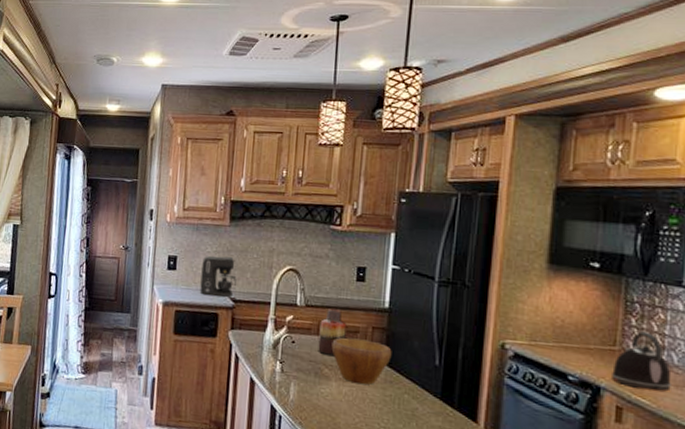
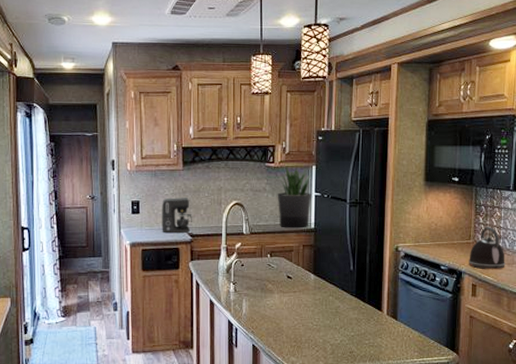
vase: present [318,309,347,357] -> none [262,234,283,273]
bowl: present [331,337,392,385] -> none [273,256,319,292]
planter: none [342,230,389,307] -> present [277,166,311,229]

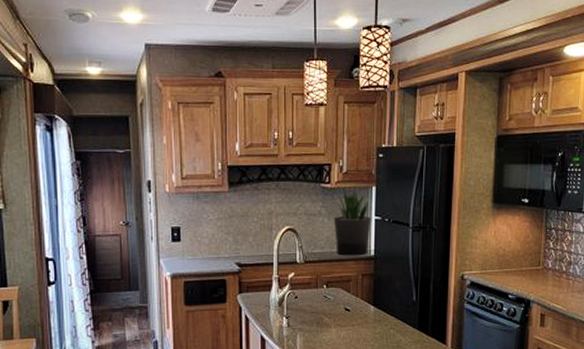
coffee maker: present [162,197,193,234] -> none [206,223,241,263]
kettle: present [468,227,505,270] -> none [536,252,576,298]

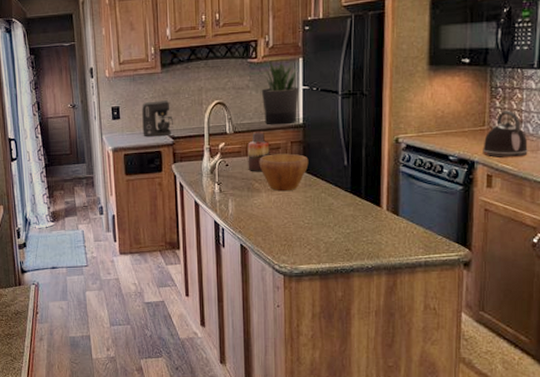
coffee maker: none [206,223,241,263] -> present [142,100,174,137]
vase: none [318,262,341,306] -> present [247,132,270,172]
bowl: none [329,287,379,326] -> present [259,153,309,191]
kettle: none [536,252,576,298] -> present [481,110,528,158]

